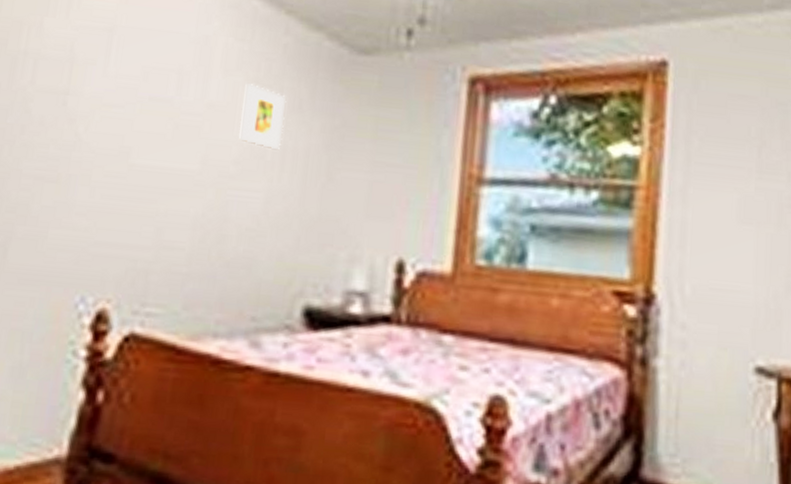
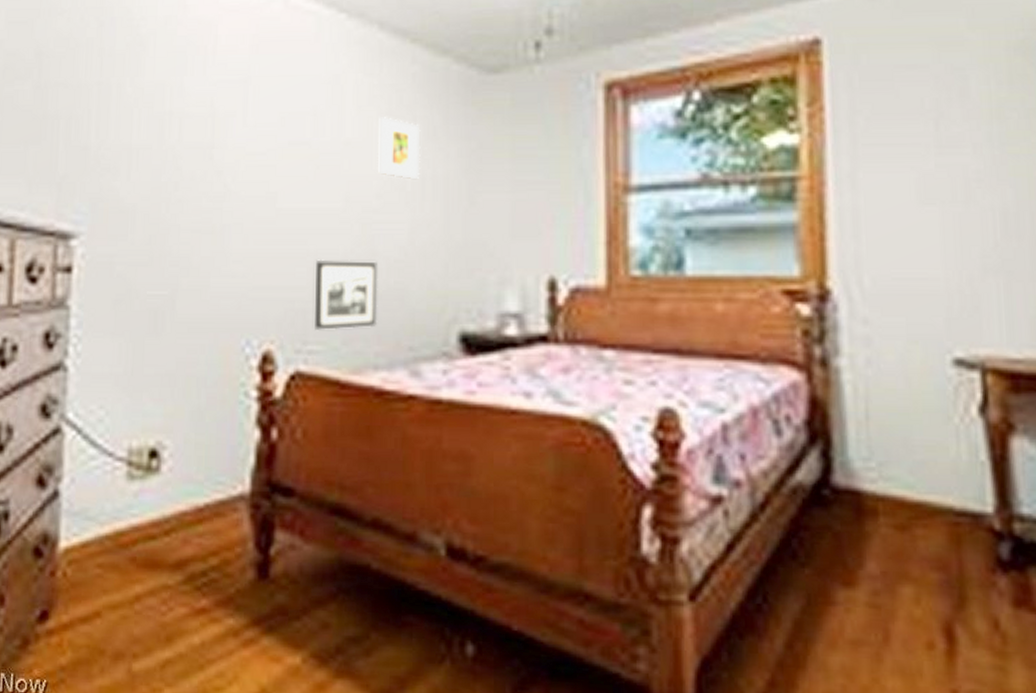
picture frame: none [156,220,228,294] -> present [315,259,377,330]

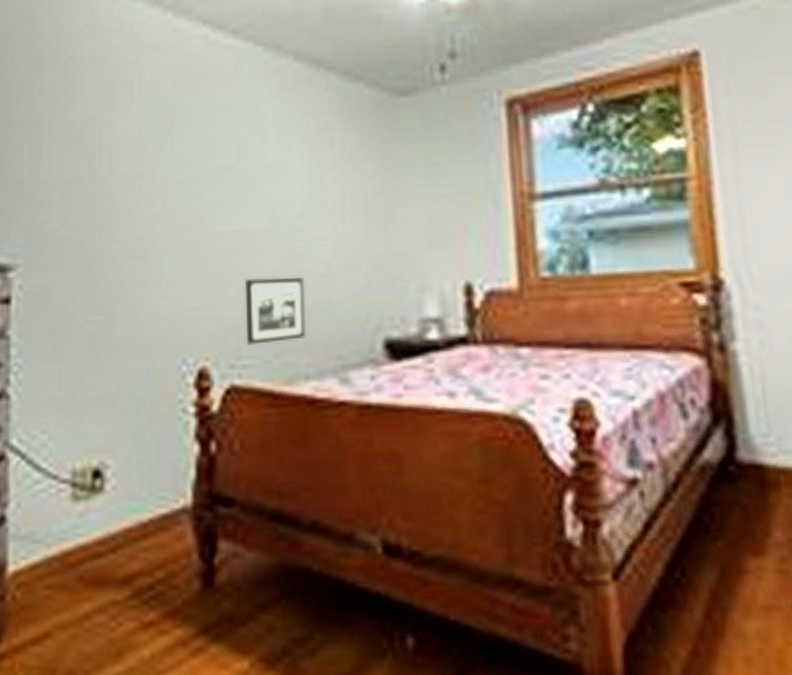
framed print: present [378,117,421,180] -> none [298,141,340,199]

